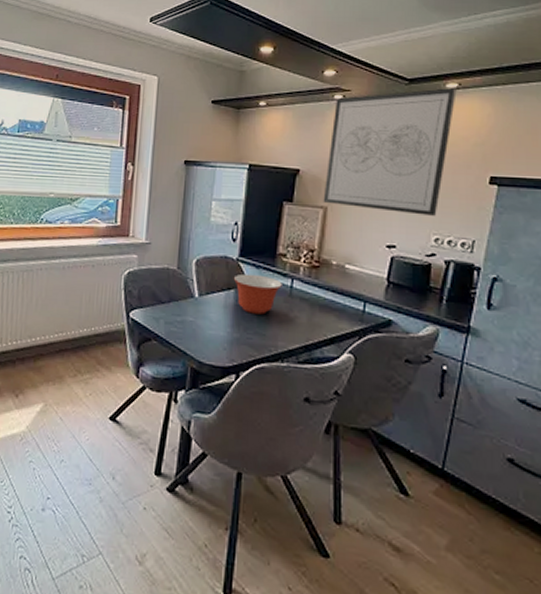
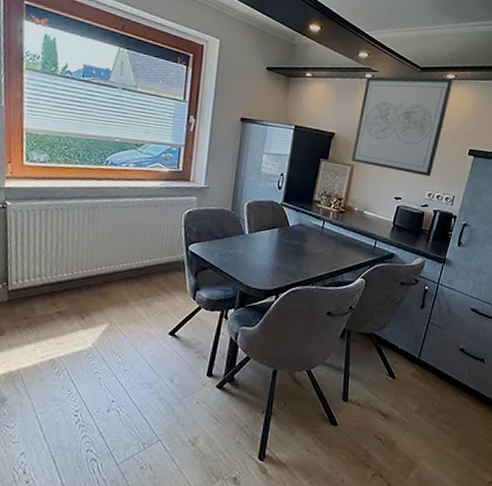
mixing bowl: present [233,273,282,315] -> none [277,215,316,249]

